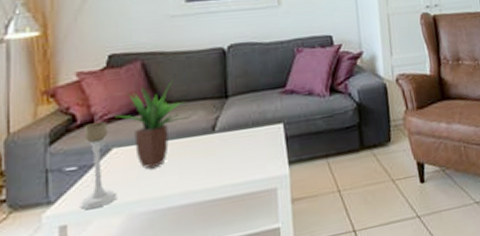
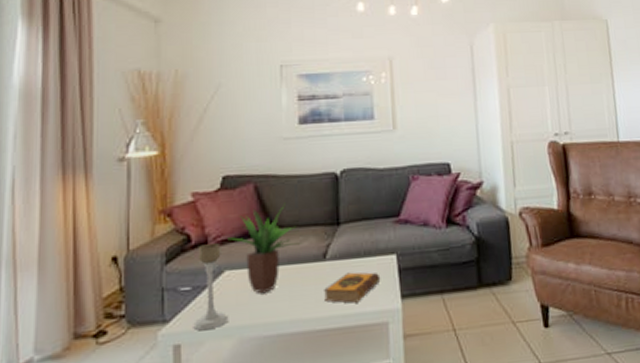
hardback book: none [214,141,269,173] -> present [324,272,381,303]

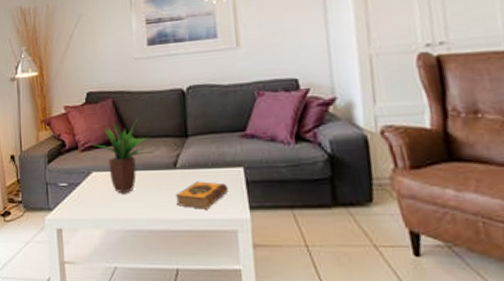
candle holder: present [193,243,229,331] -> none [70,149,97,220]

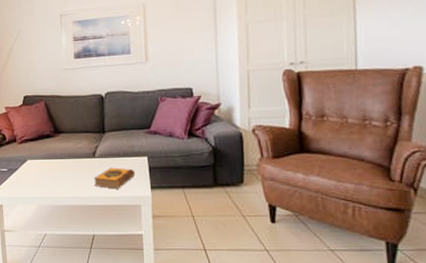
potted plant: present [93,116,155,194] -> none [29,115,79,177]

